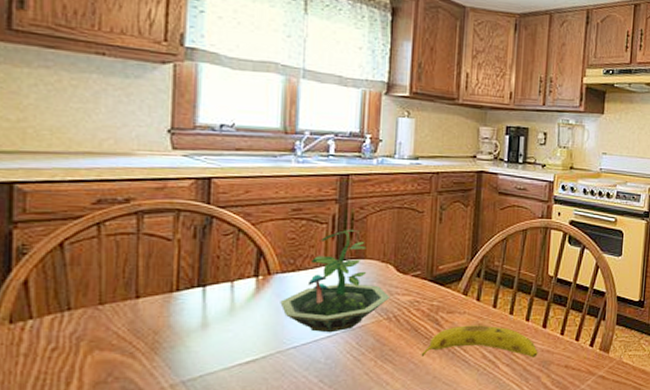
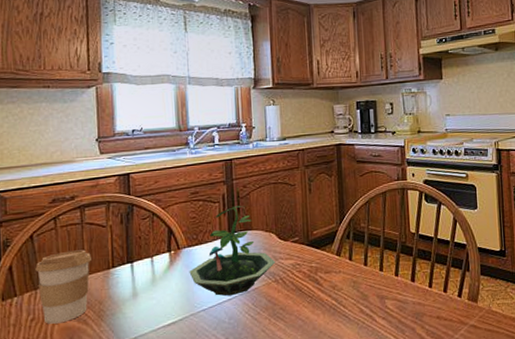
coffee cup: none [64,266,148,356] -> present [35,249,91,324]
fruit: present [421,325,538,358] -> none [306,282,410,314]

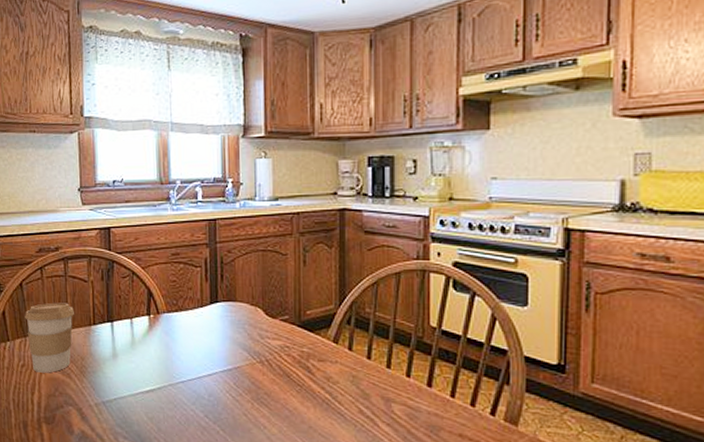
terrarium: present [189,205,276,296] -> none [168,272,262,372]

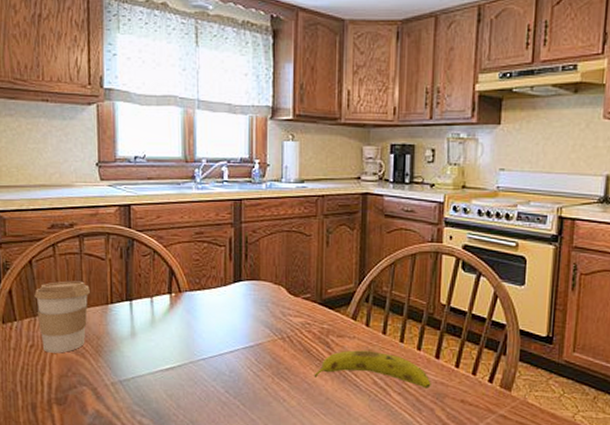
fruit: none [295,375,424,420] -> present [314,350,431,389]

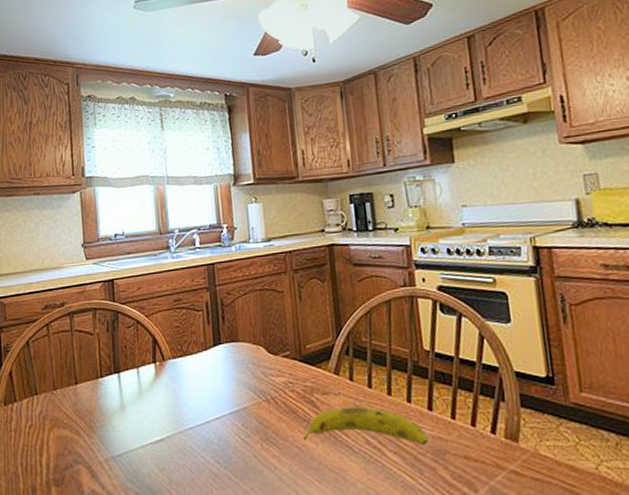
coffee cup: present [34,280,90,353] -> none [32,357,81,432]

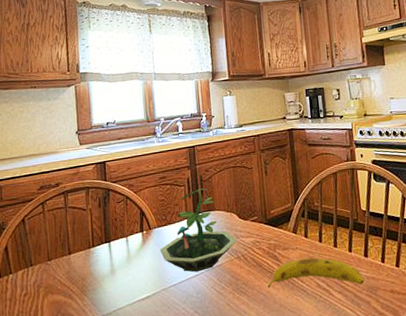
terrarium: none [175,314,266,415] -> present [160,188,237,272]

